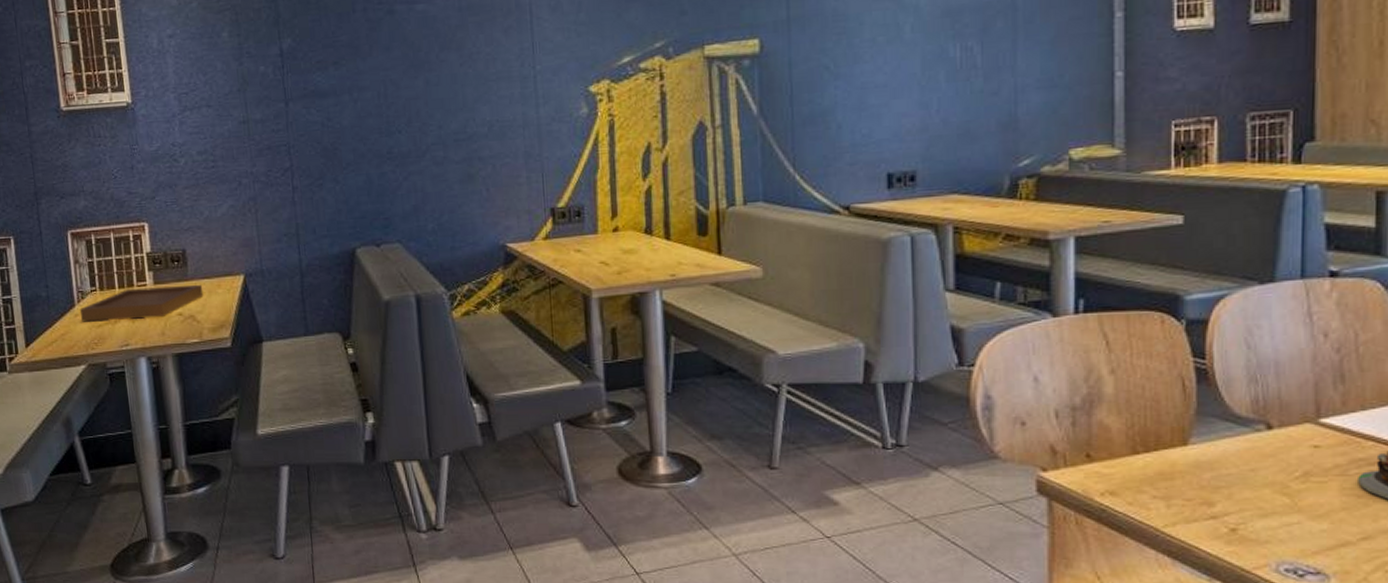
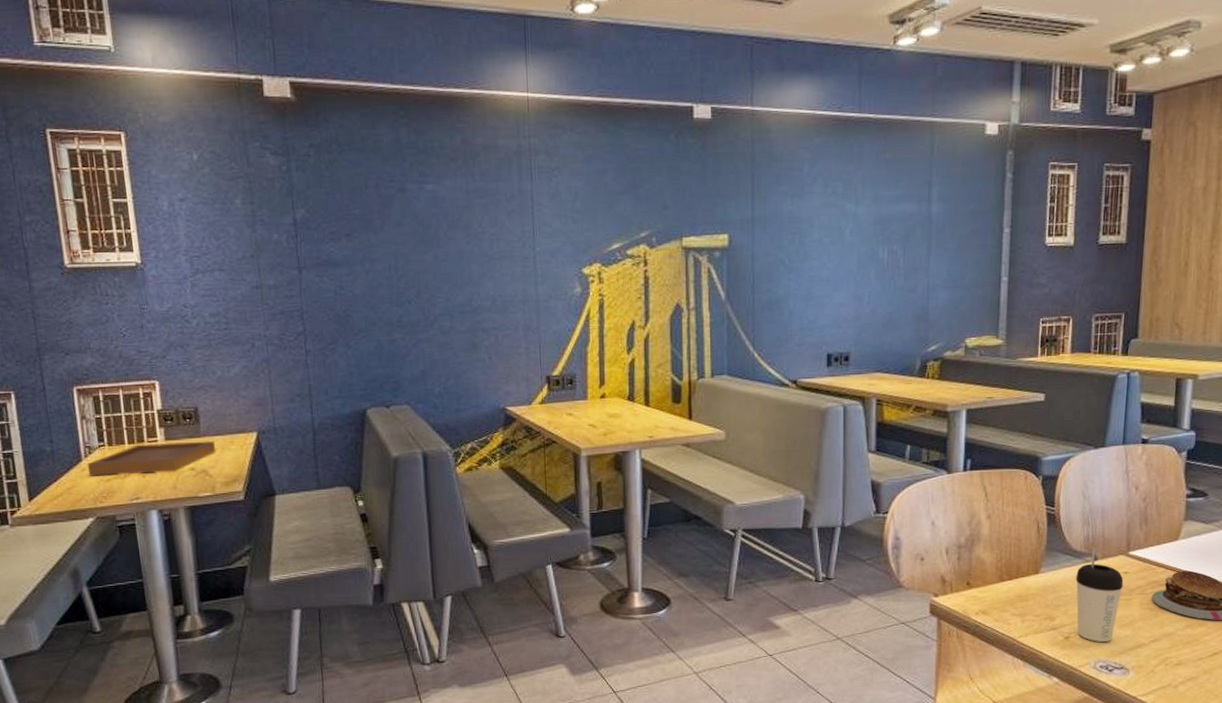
beverage cup: none [1242,411,1314,538] -> present [1075,546,1124,643]

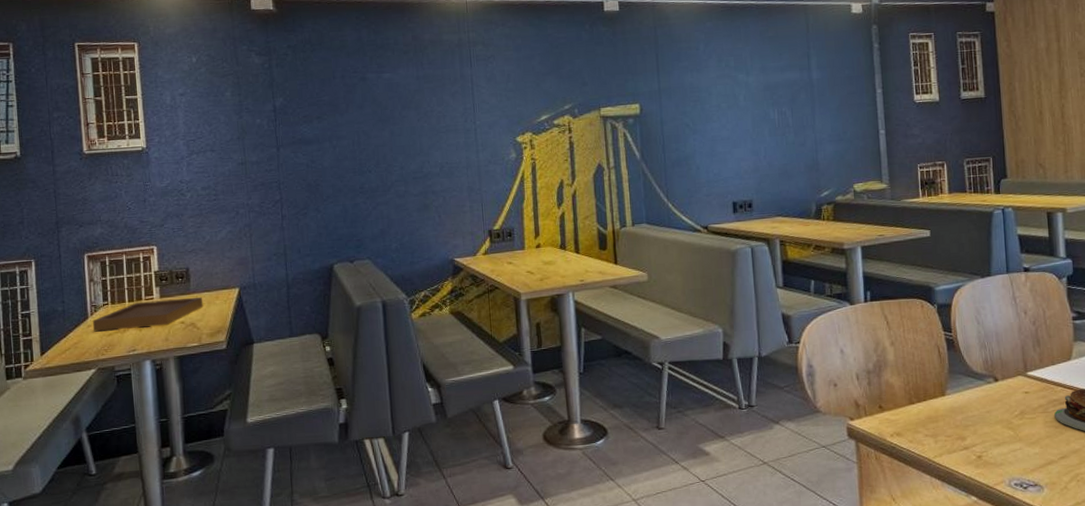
beverage cup: present [1075,546,1124,643] -> none [980,368,1026,461]

